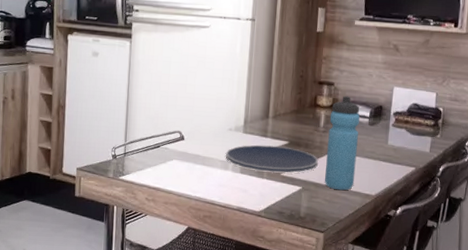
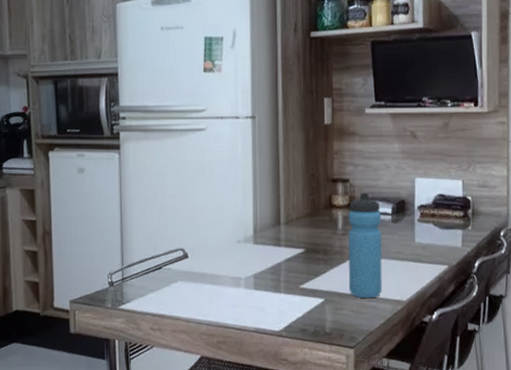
plate: present [225,144,318,173] -> none [236,255,340,286]

